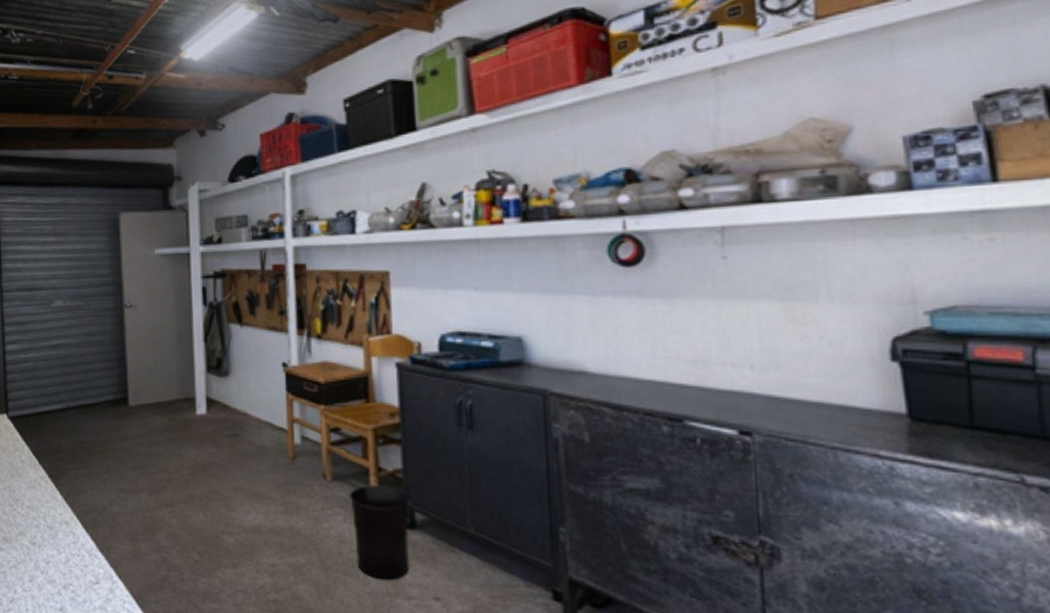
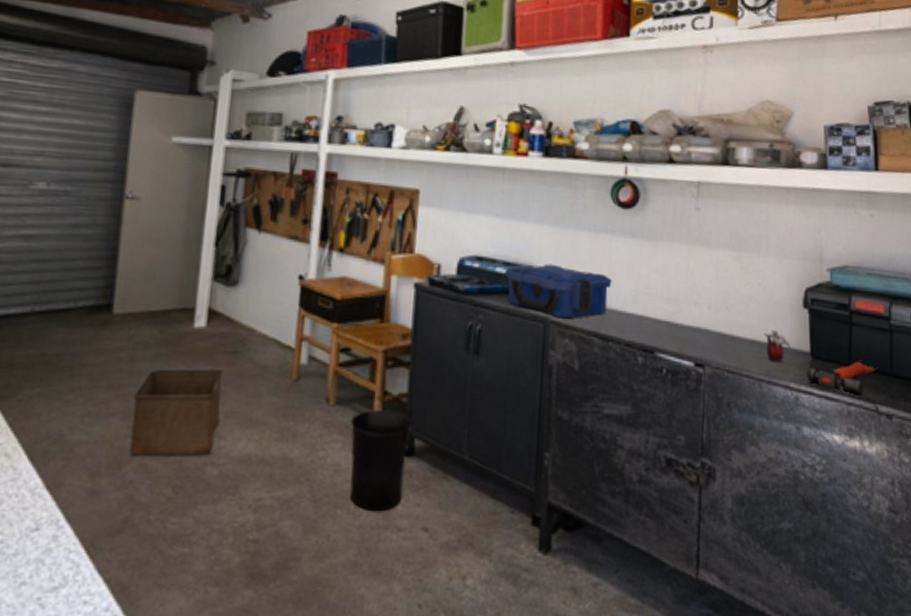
storage bin: none [155,451,230,527] -> present [129,369,223,458]
toolbox: none [492,333,621,391] -> present [505,264,612,320]
clamp: none [833,390,876,425] -> present [763,330,791,361]
hammer: none [903,420,1019,464] -> present [806,360,878,395]

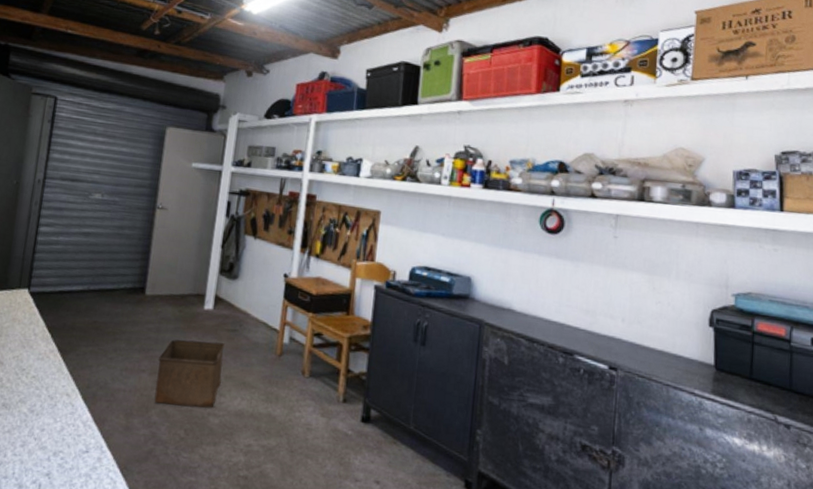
waste bin: present [349,410,411,511] -> none [318,383,368,464]
toolbox: present [505,264,612,320] -> none [448,276,539,322]
clamp: present [763,330,791,361] -> none [671,344,696,371]
hammer: present [806,360,878,395] -> none [710,375,777,406]

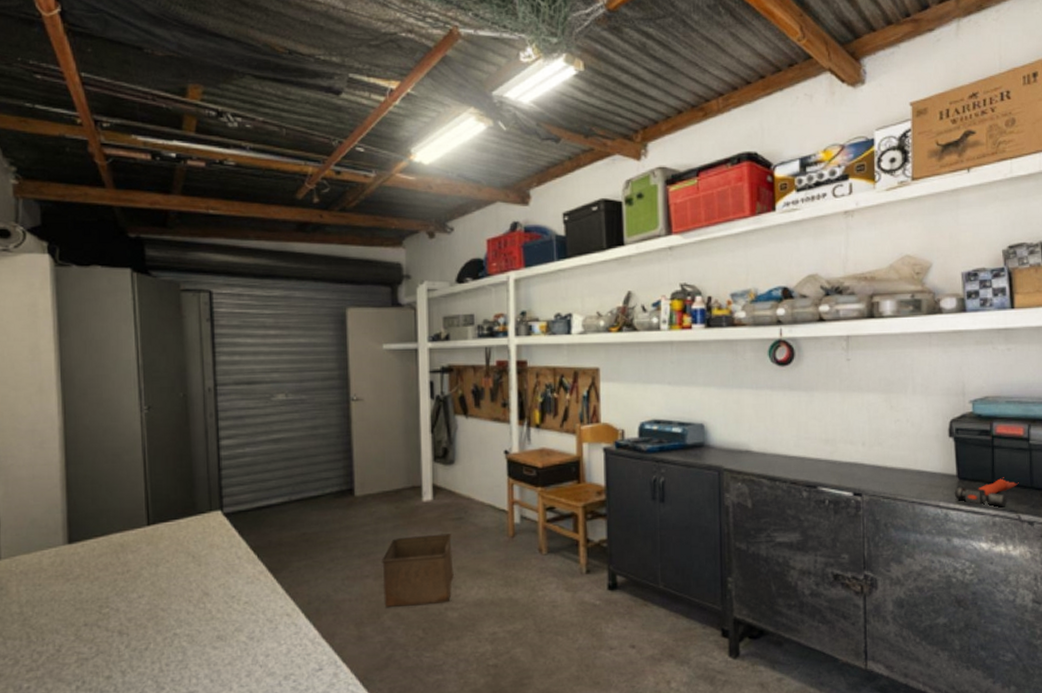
hammer: none [710,375,777,406] -> present [954,477,1019,508]

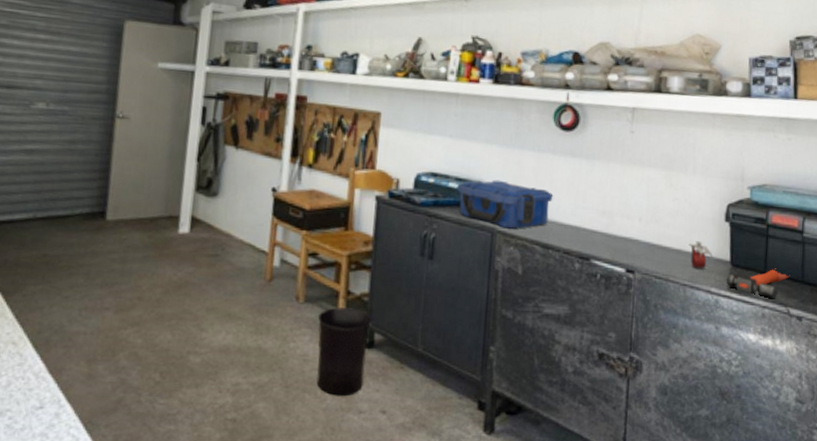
storage bin: present [381,534,454,607] -> none [121,269,205,347]
waste bin: none [562,554,612,635] -> present [316,307,371,395]
toolbox: none [681,420,776,467] -> present [457,180,554,230]
clamp: none [914,459,939,485] -> present [688,241,713,269]

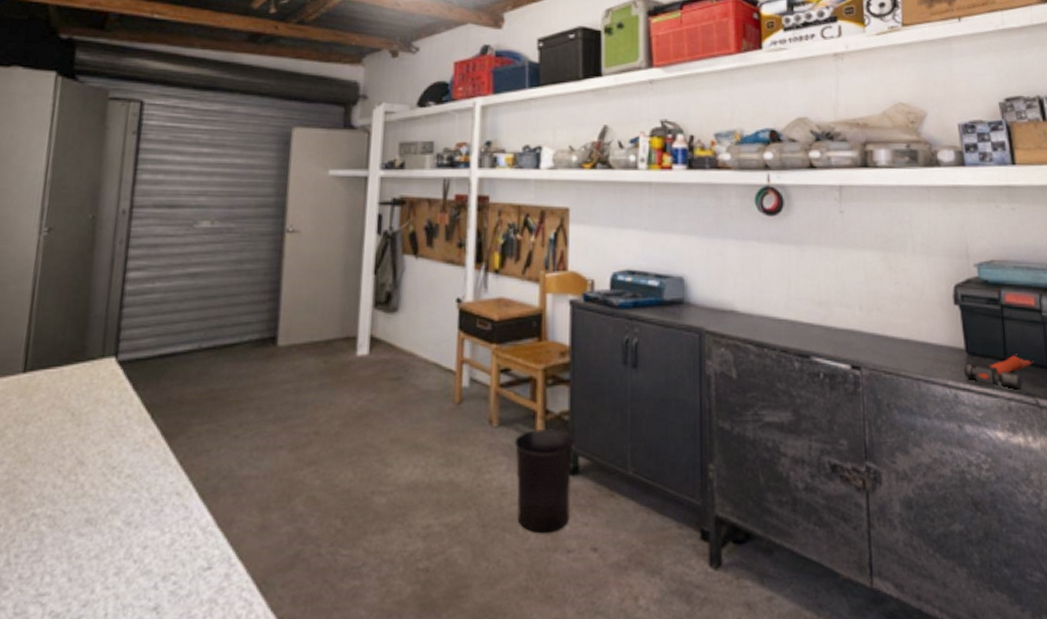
toolbox: present [457,180,554,230] -> none [658,274,763,329]
clamp: present [688,241,713,269] -> none [917,329,945,359]

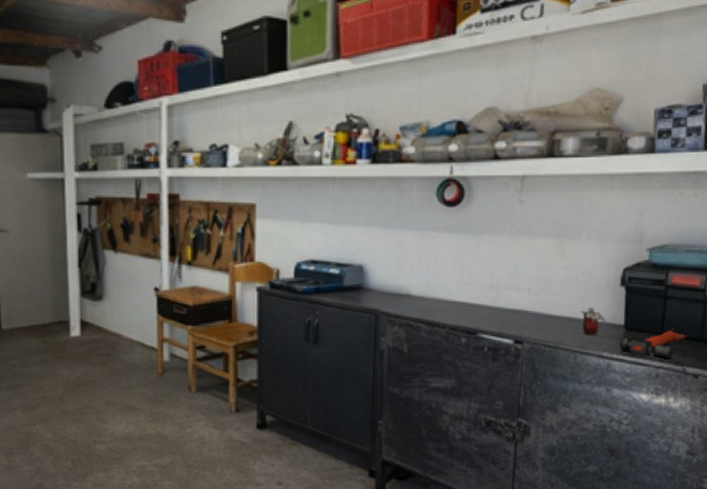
waste bin: present [515,429,574,533] -> none [211,394,262,471]
clamp: none [917,329,945,359] -> present [580,308,606,334]

